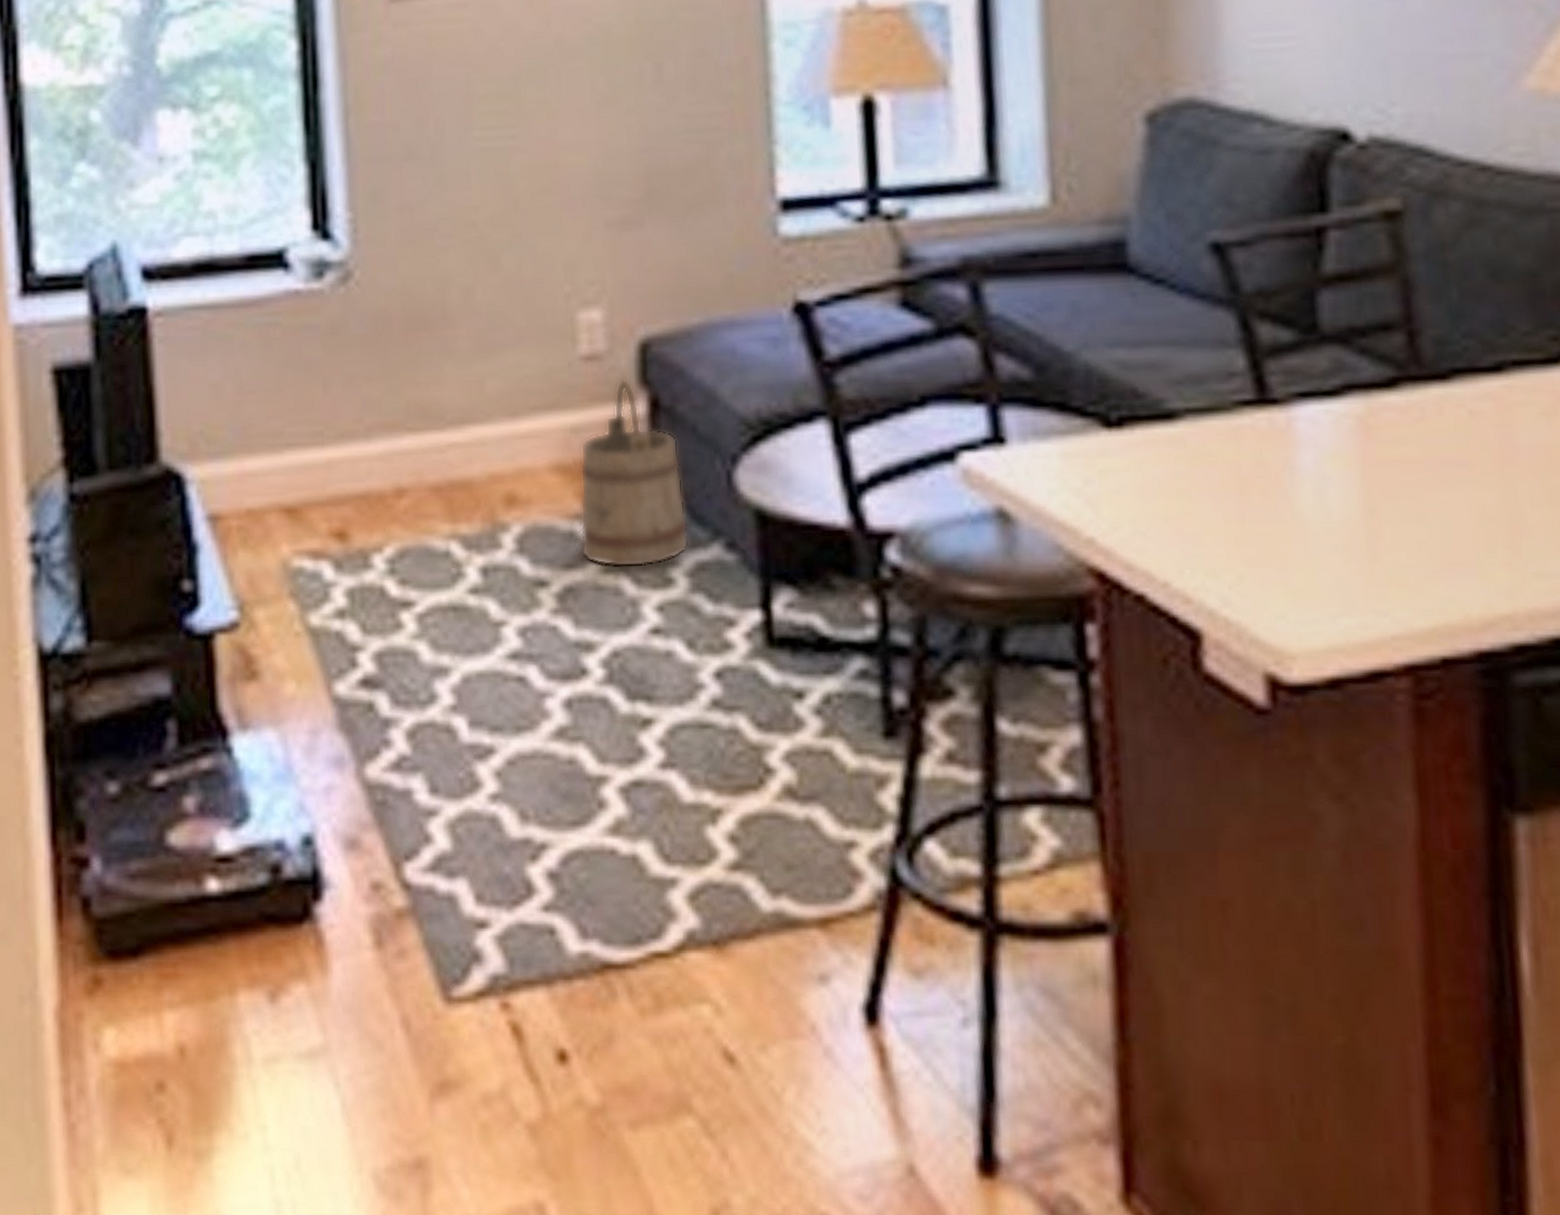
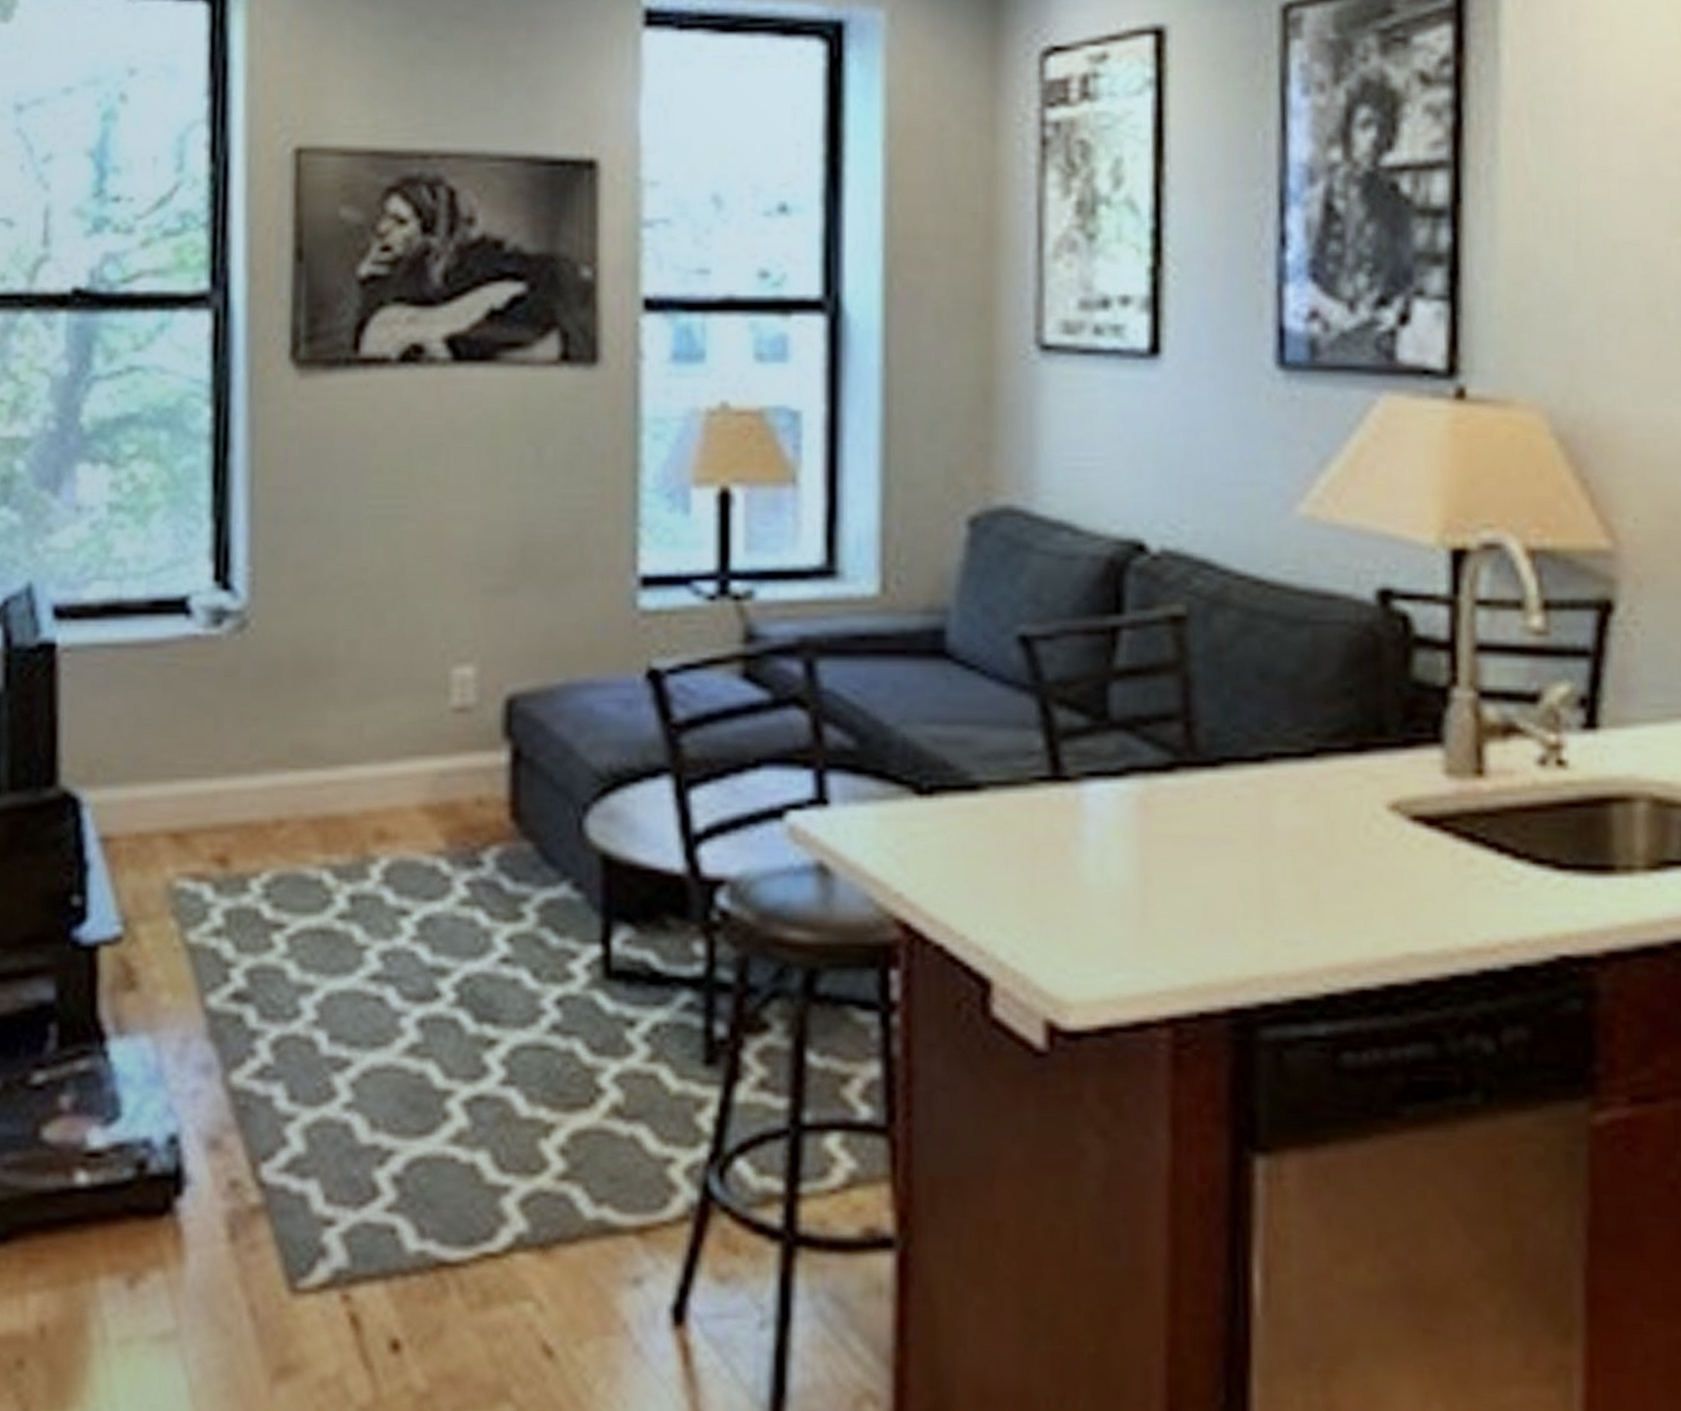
bucket: present [579,380,689,568] -> none [441,731,540,901]

